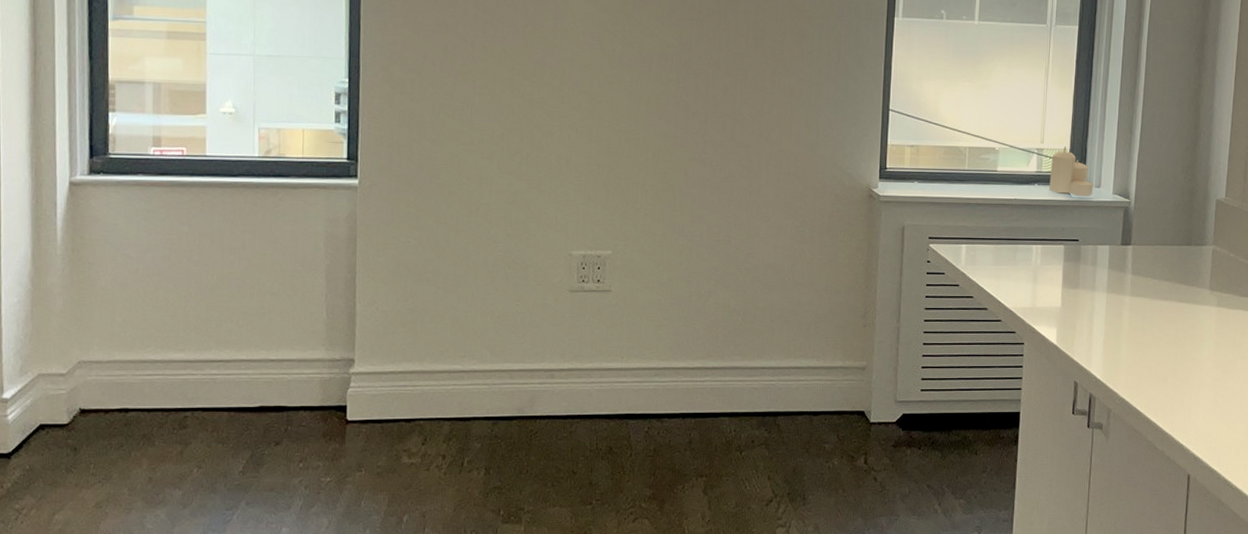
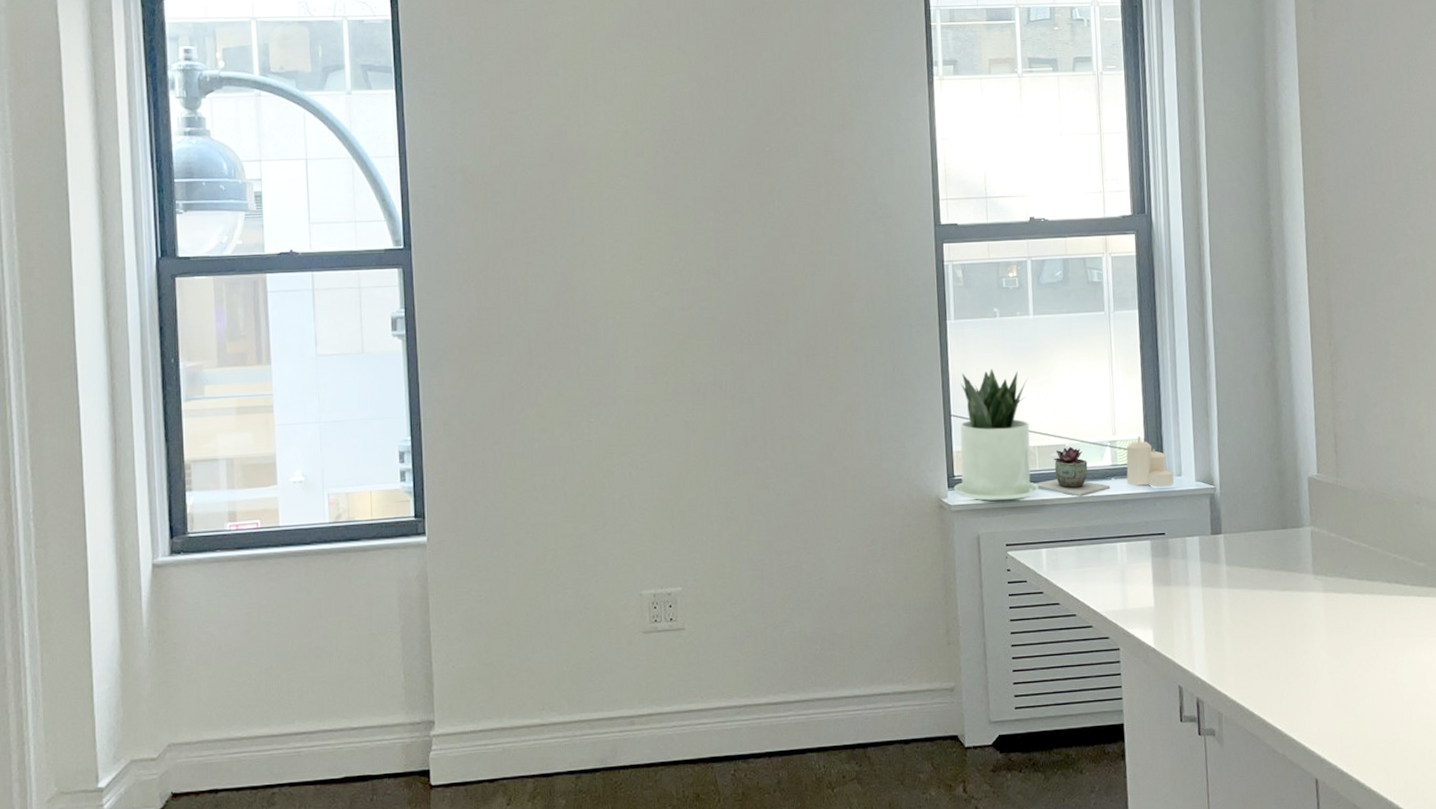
planter: none [885,69,966,196] -> present [954,369,1039,501]
succulent plant: none [962,150,1033,198] -> present [1034,446,1110,497]

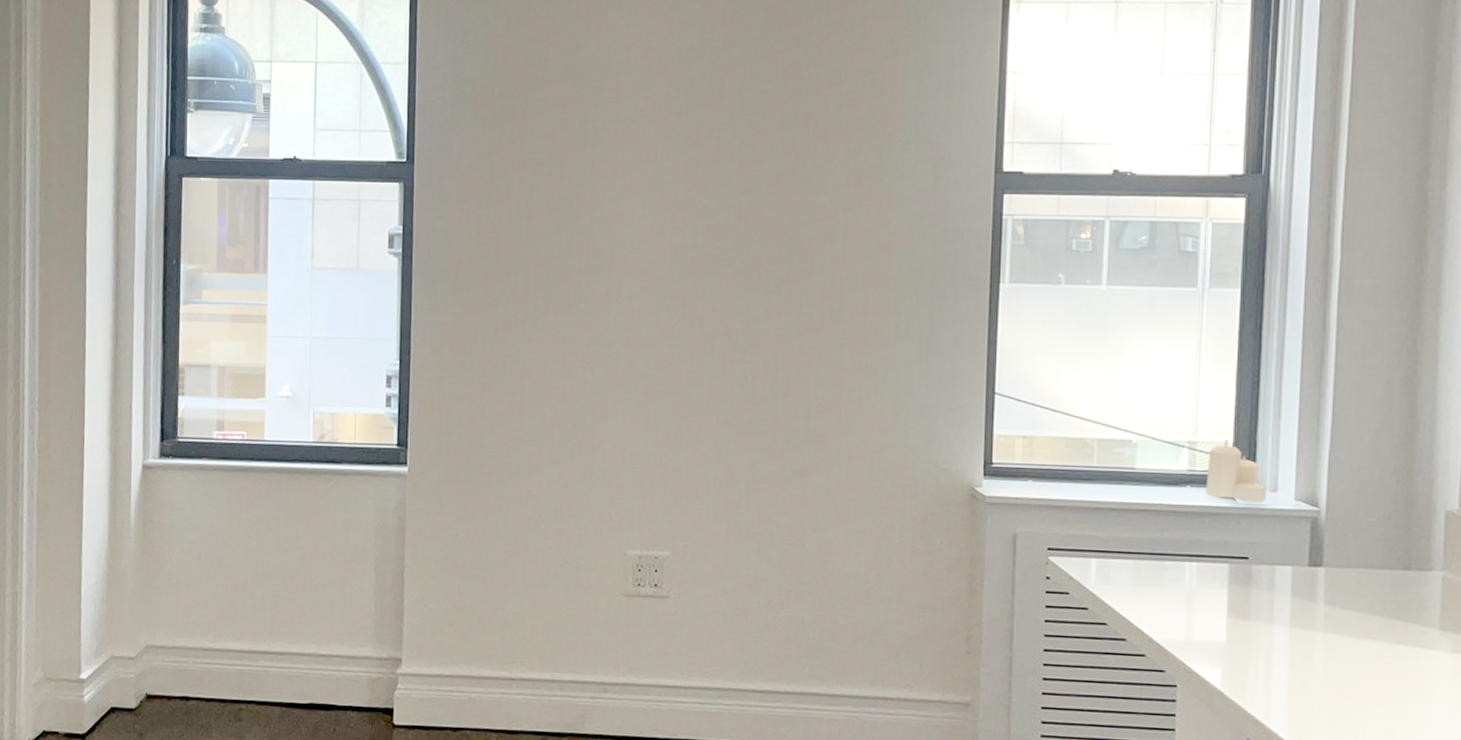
planter: present [954,369,1039,501] -> none [990,344,1095,499]
succulent plant: present [1034,446,1110,497] -> none [1089,442,1184,503]

